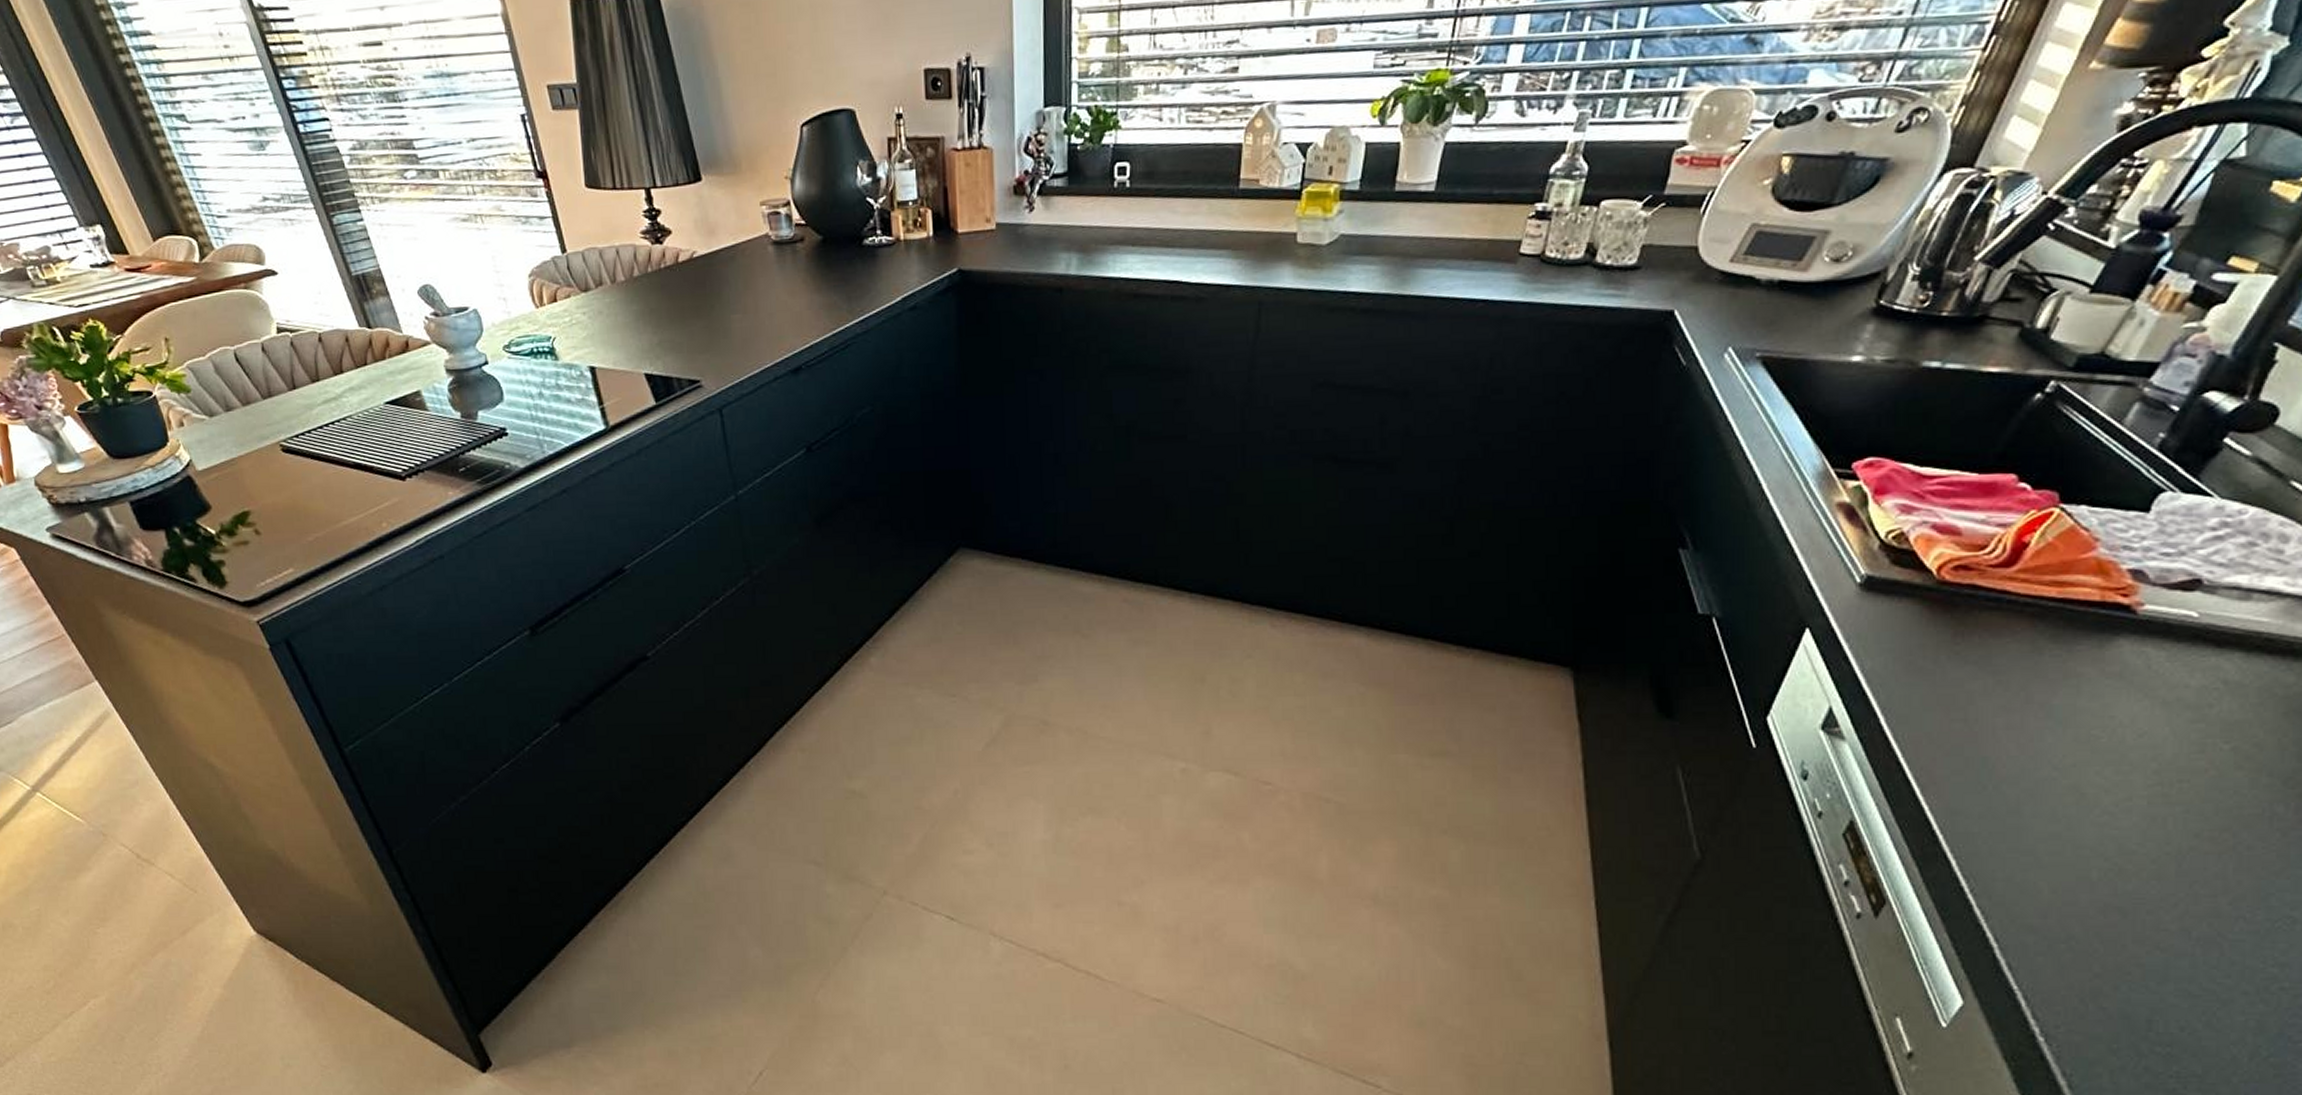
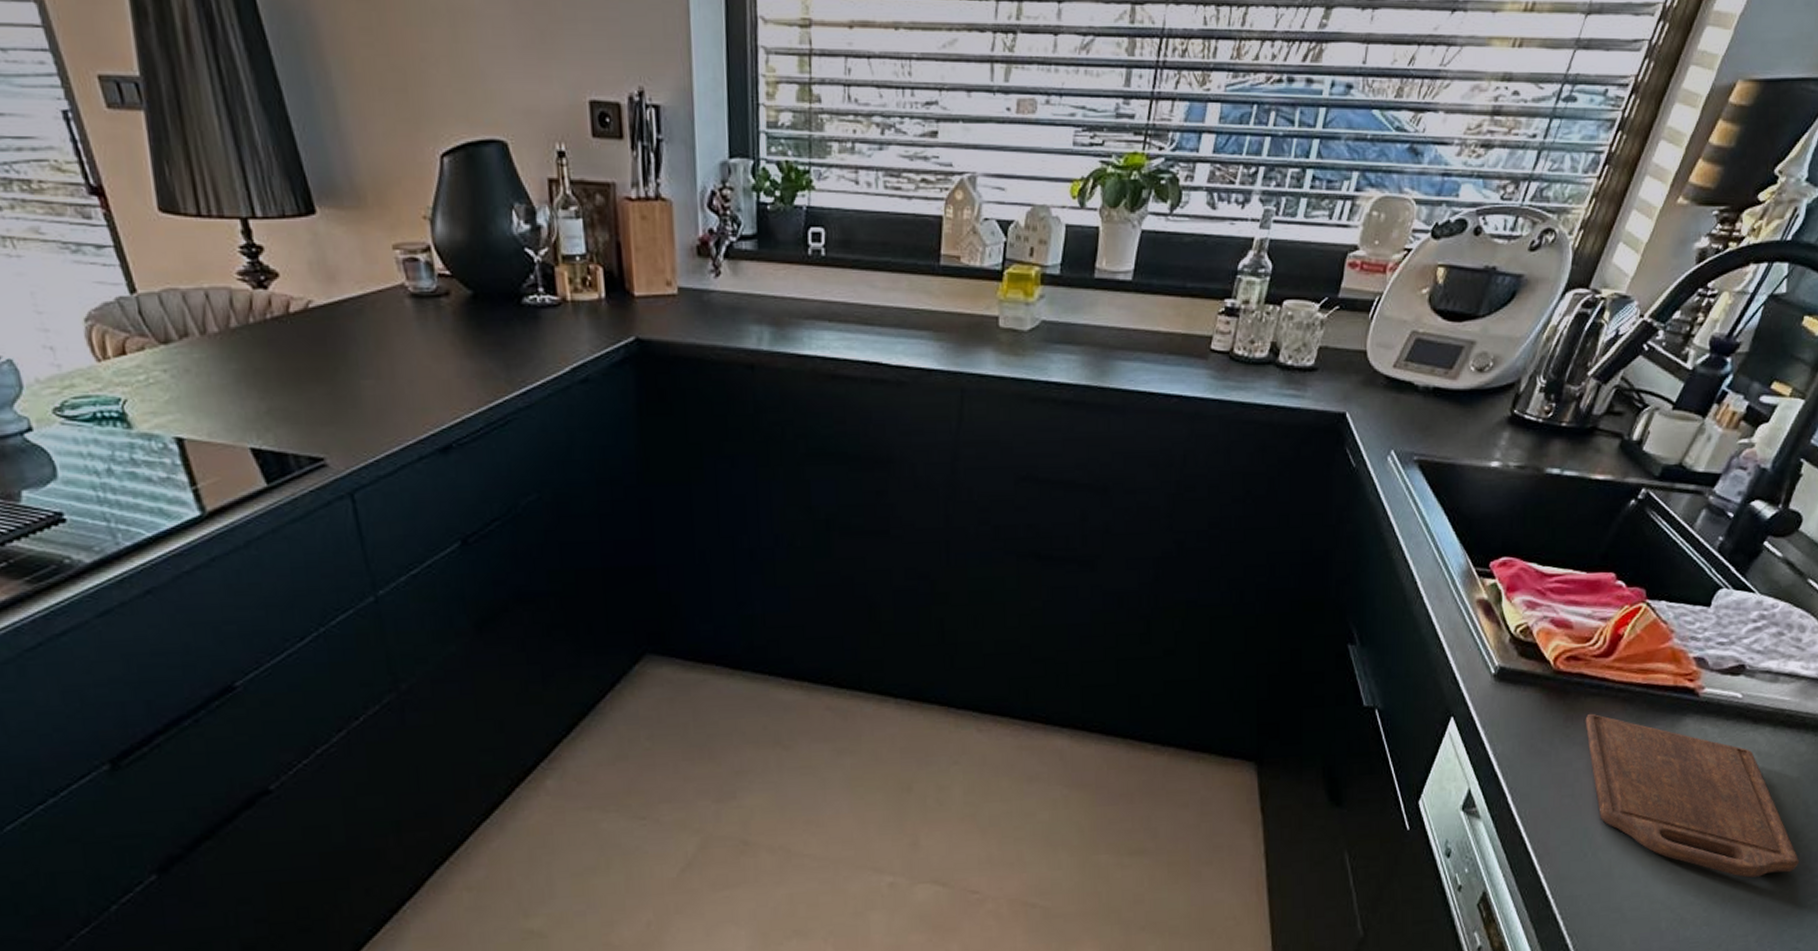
cutting board: none [1980,629,2291,828] -> present [1585,713,1800,878]

